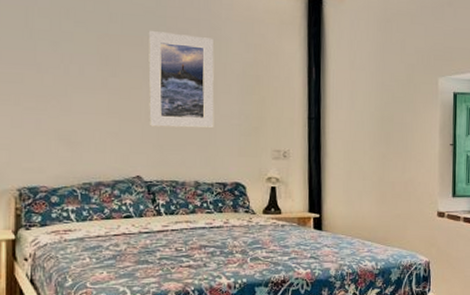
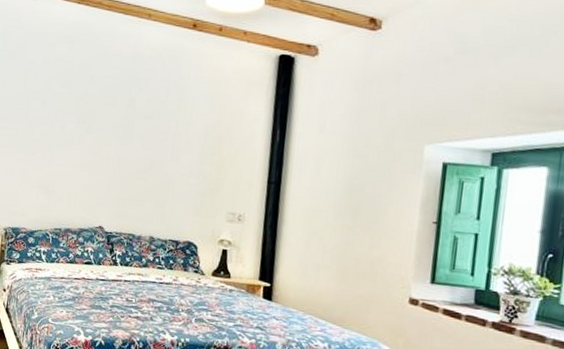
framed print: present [148,31,214,129] -> none [114,92,180,187]

